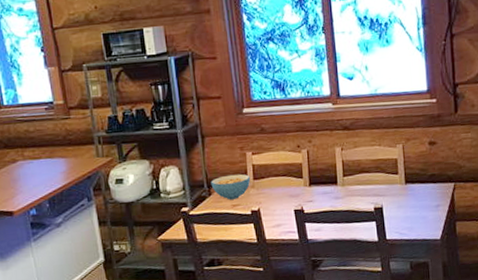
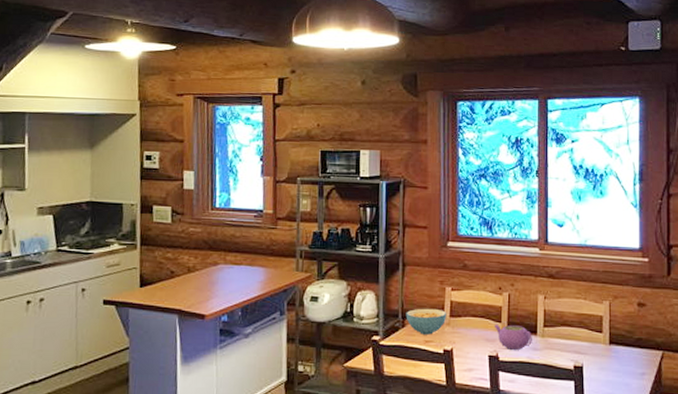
teapot: none [296,178,334,202] -> present [494,324,532,350]

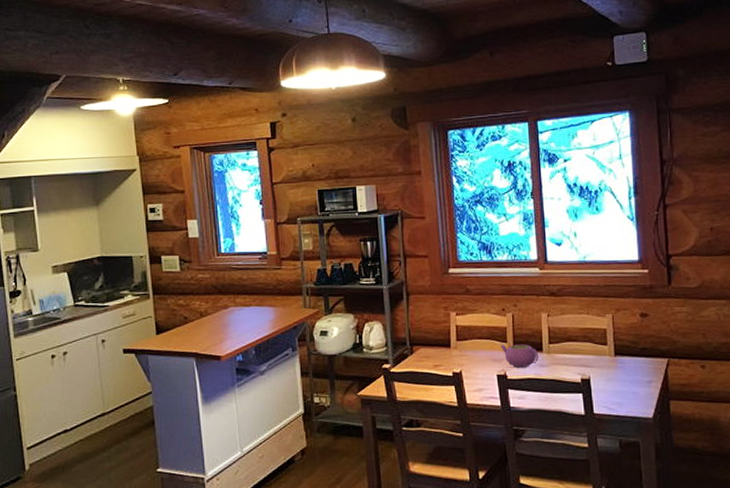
cereal bowl: present [406,308,447,335] -> none [413,334,454,360]

